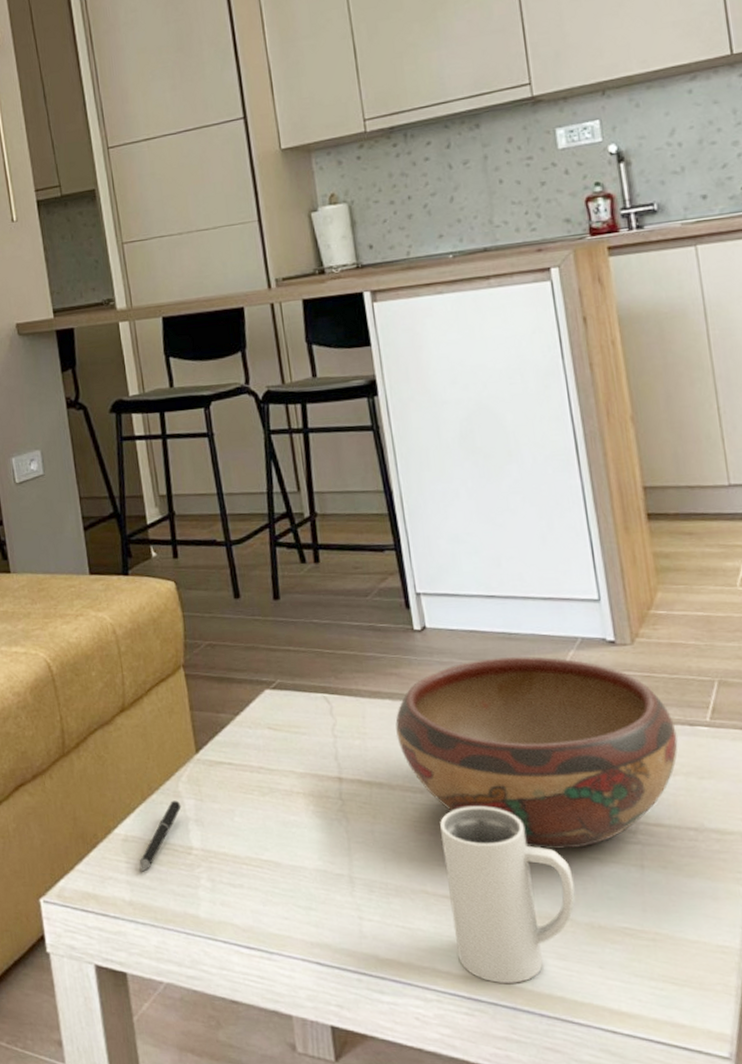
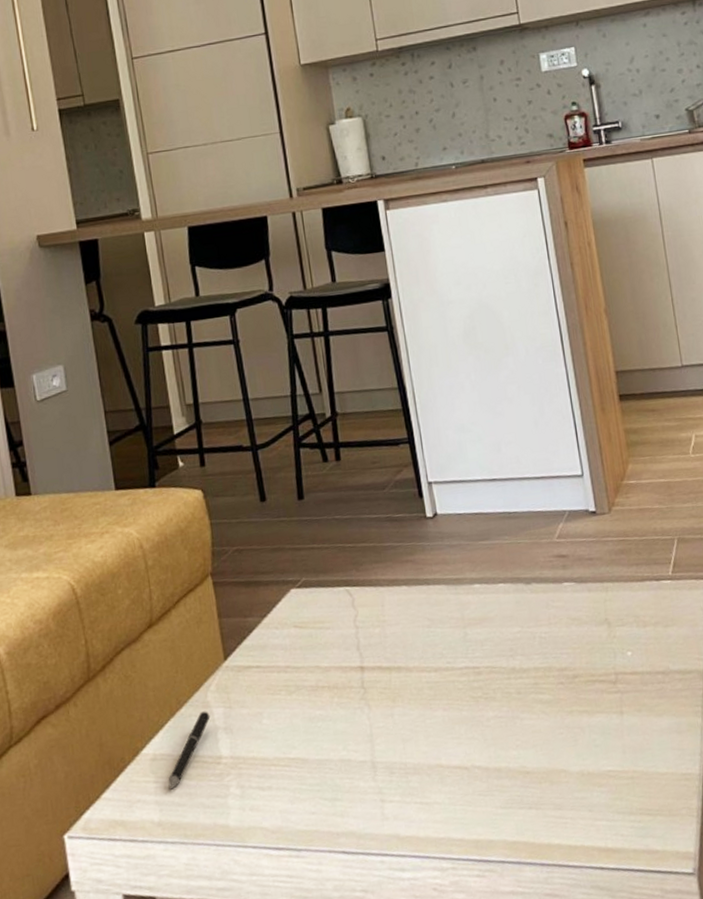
decorative bowl: present [395,656,678,849] -> none [411,531,648,709]
mug: present [440,807,575,983] -> none [452,676,568,842]

